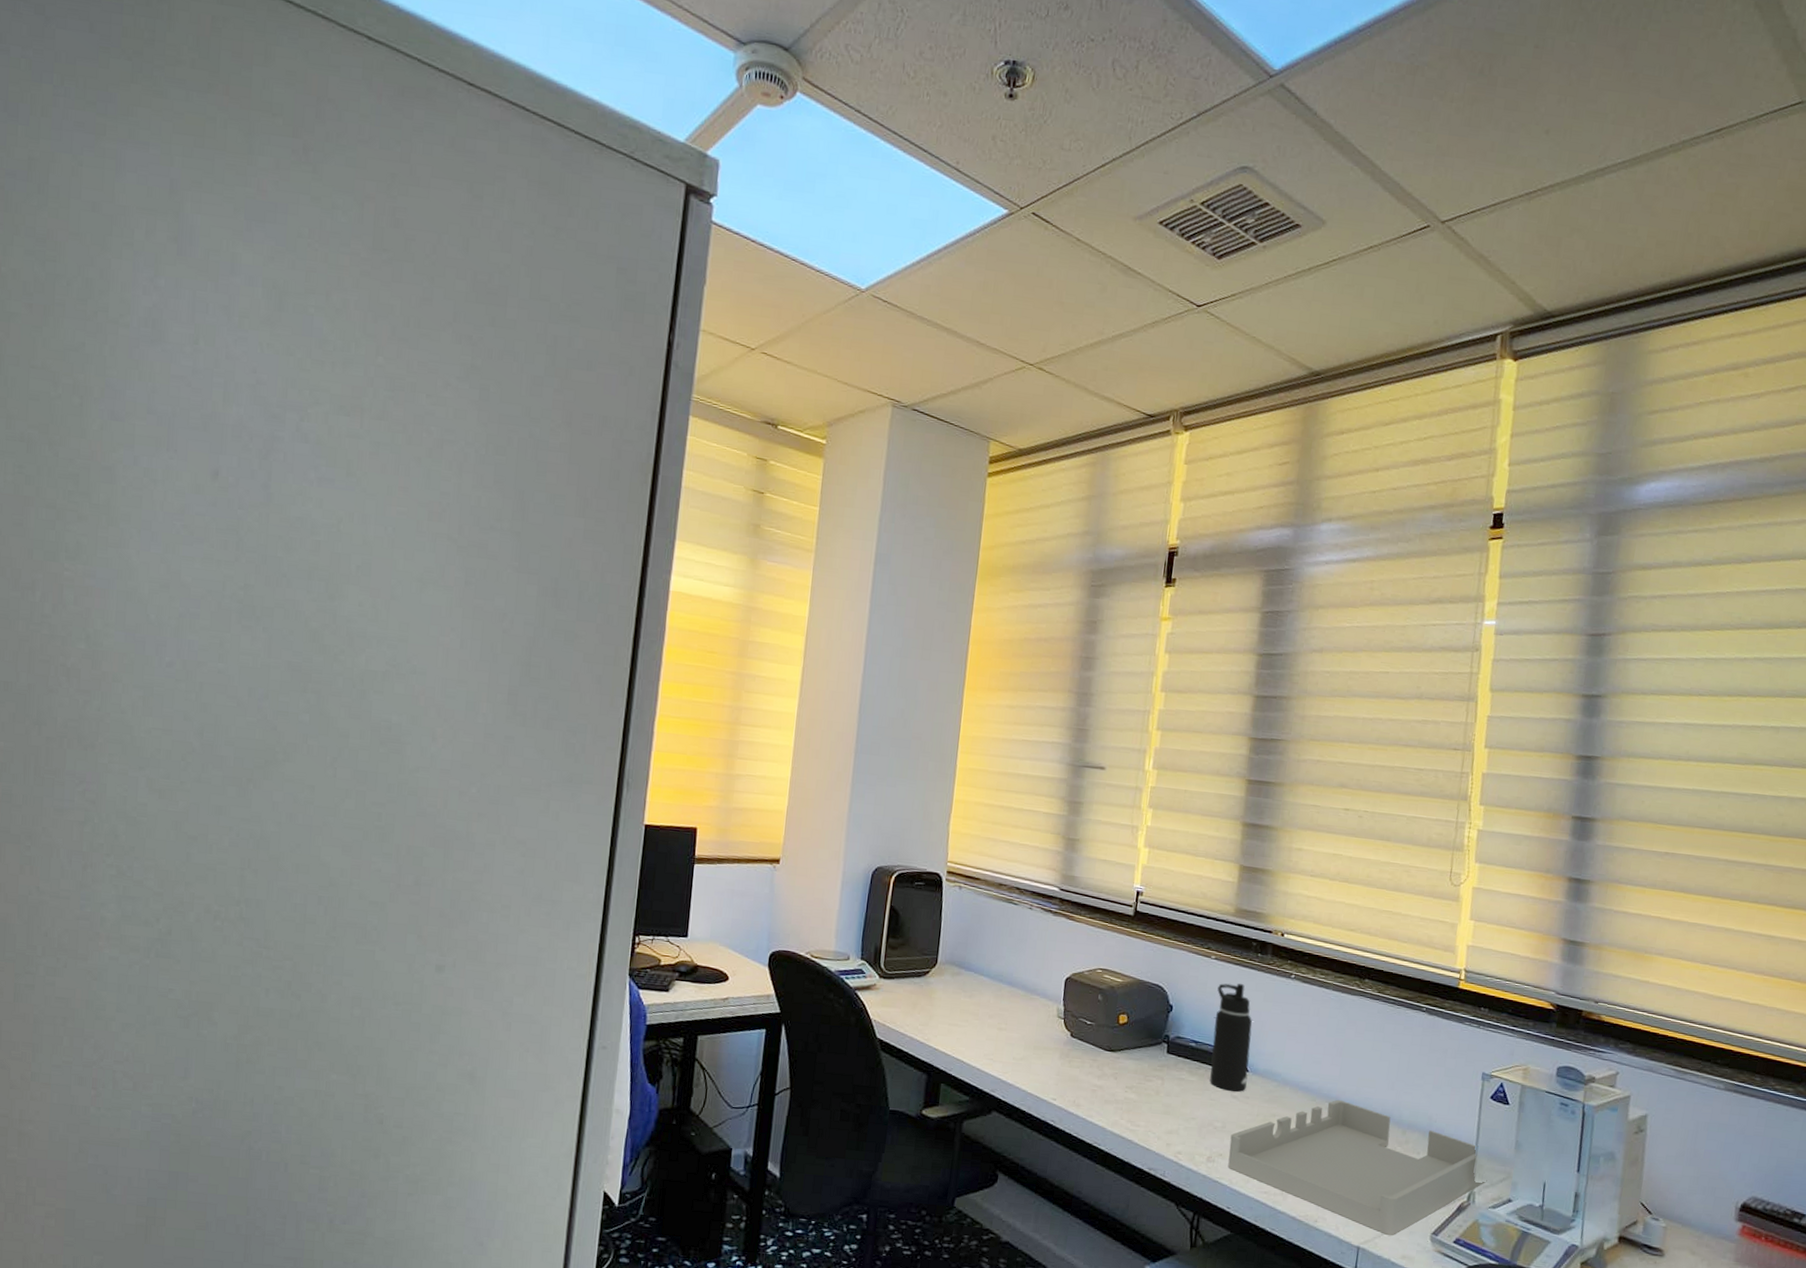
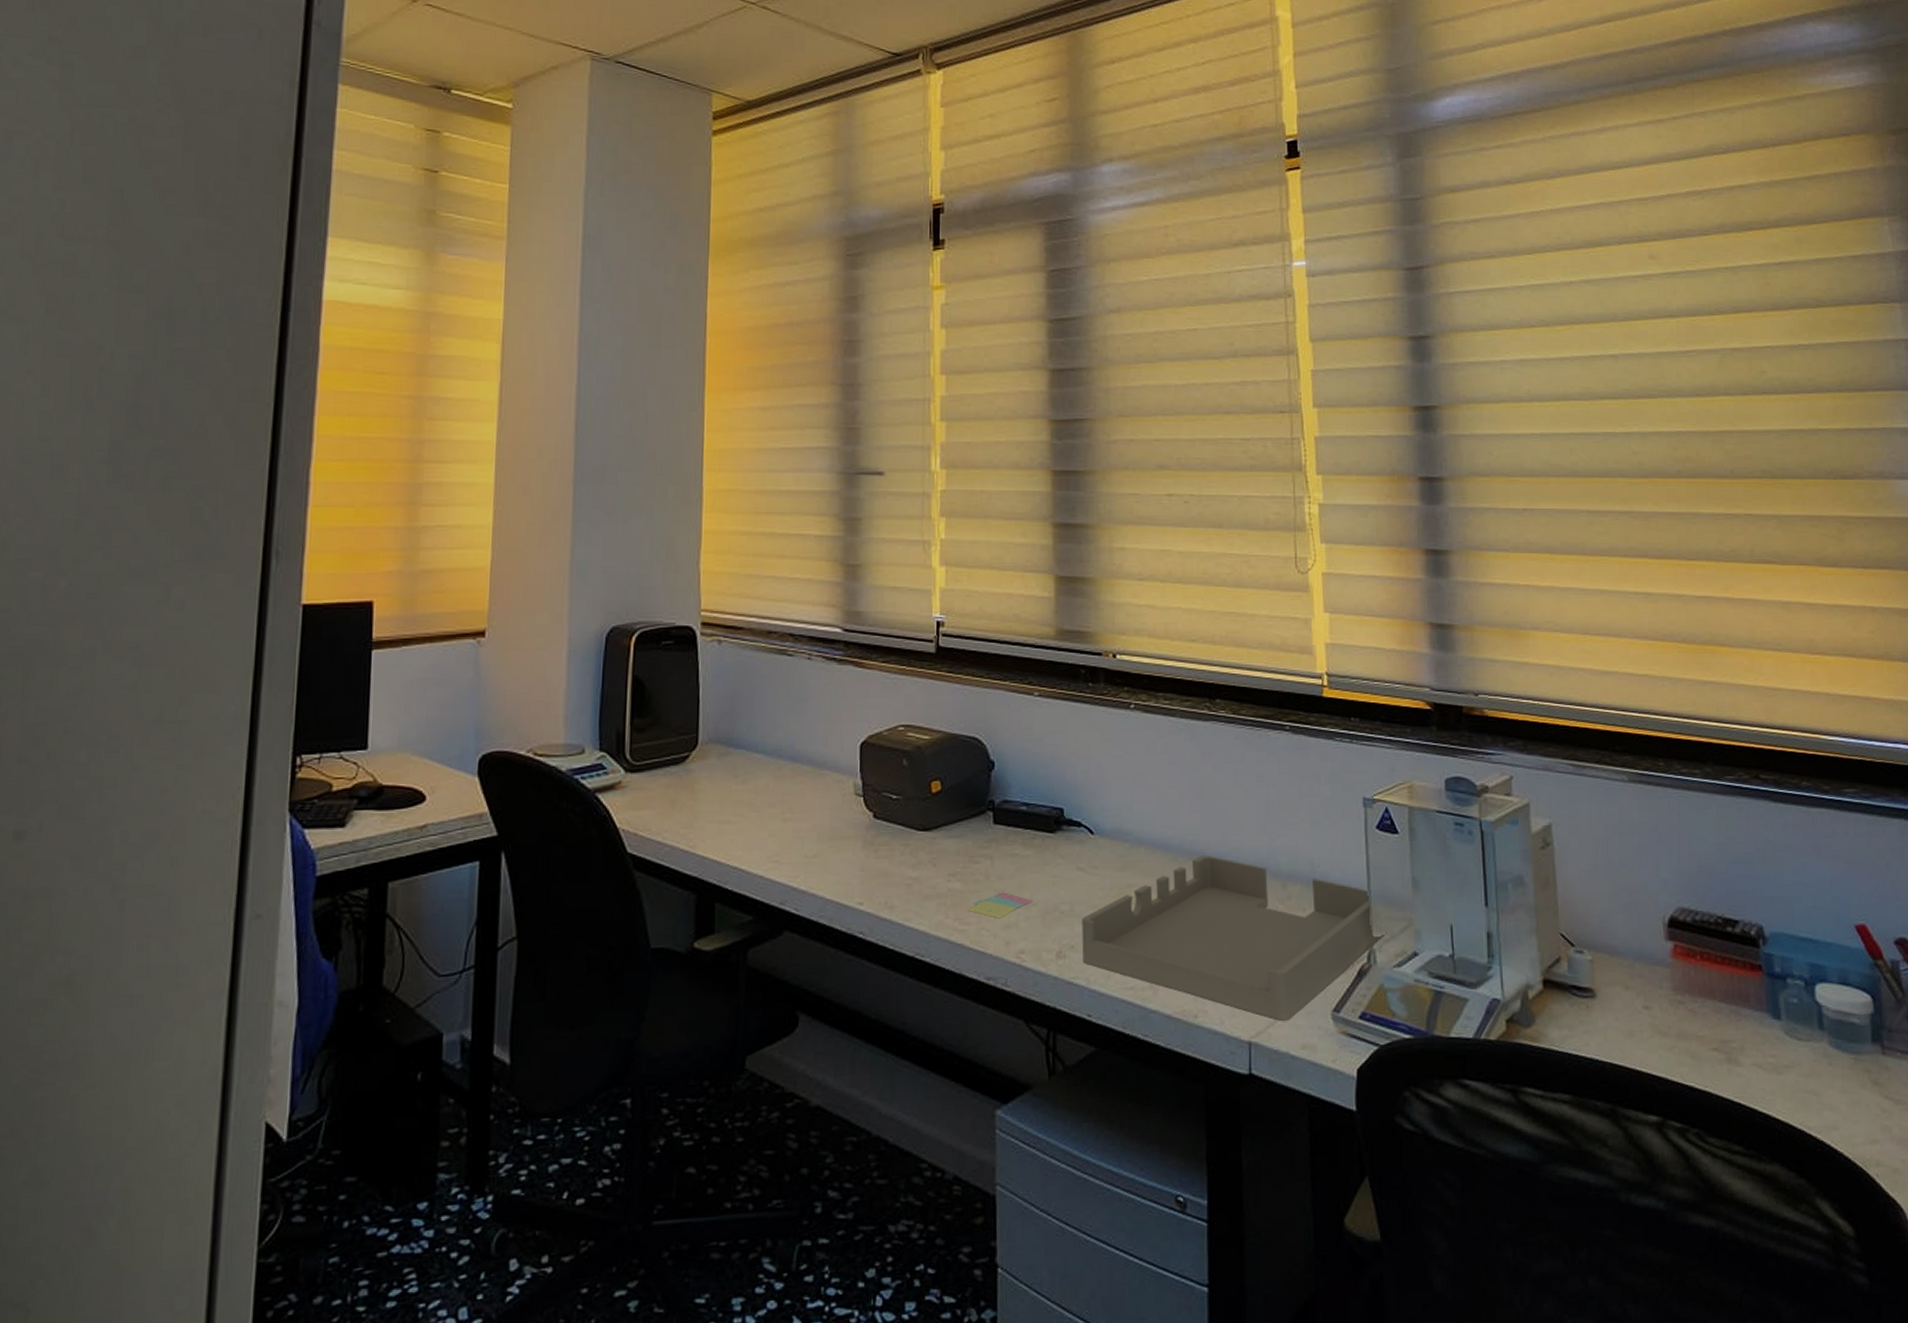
sticky notes: none [1139,1106,1192,1126] -> present [967,892,1032,919]
water bottle: present [1210,983,1252,1092] -> none [1046,723,1094,862]

